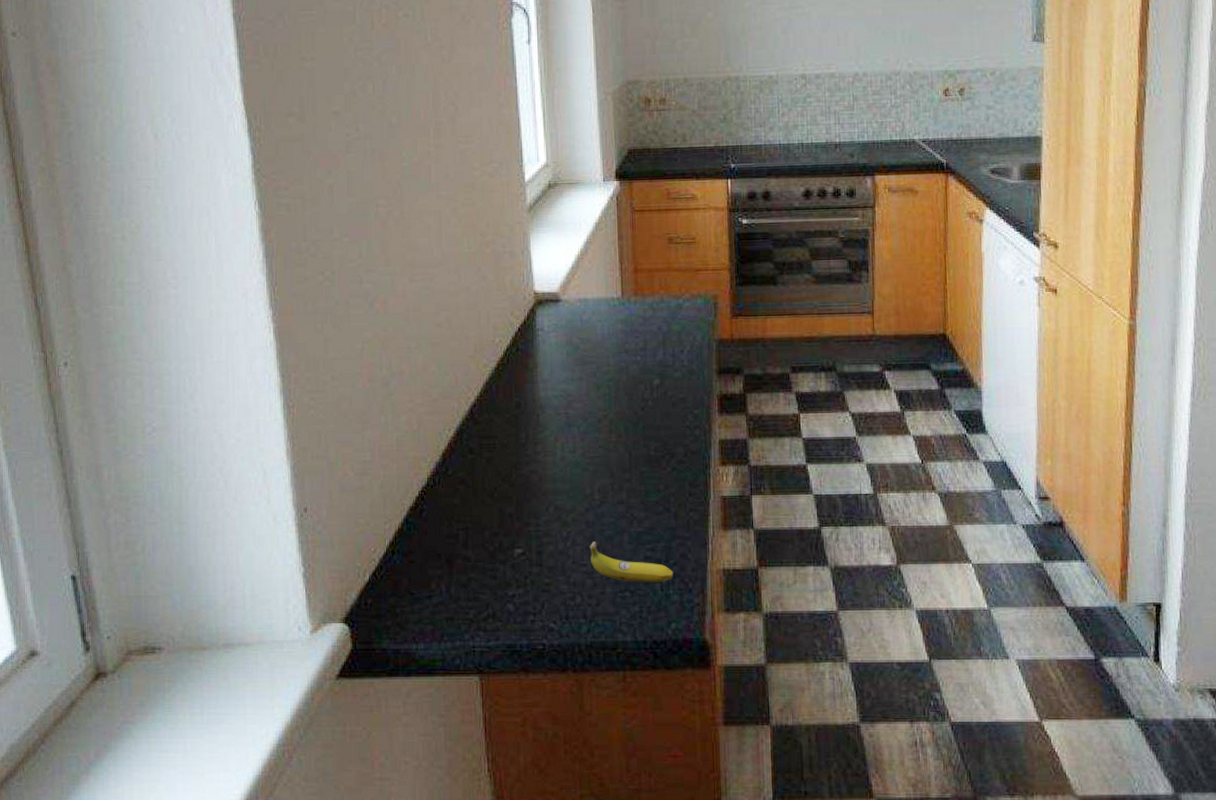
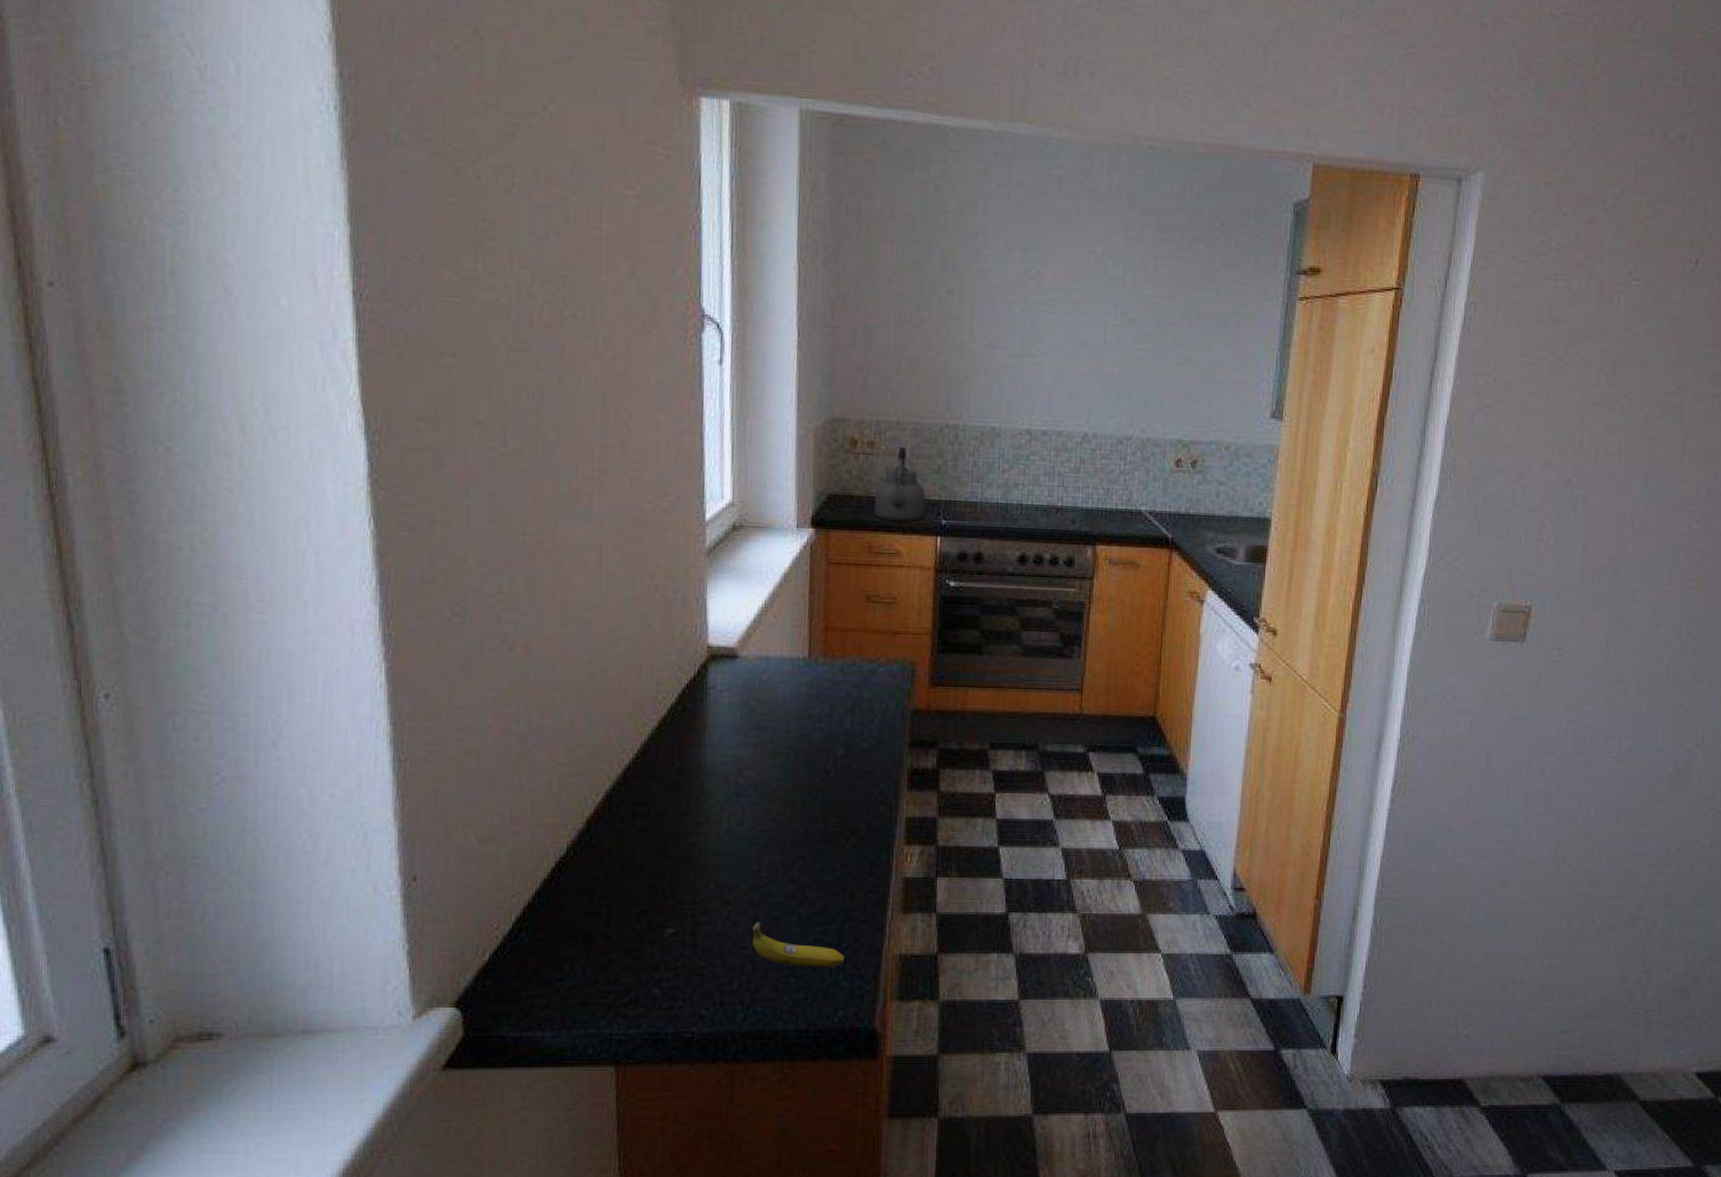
kettle: none [669,100,716,168] -> present [874,446,926,522]

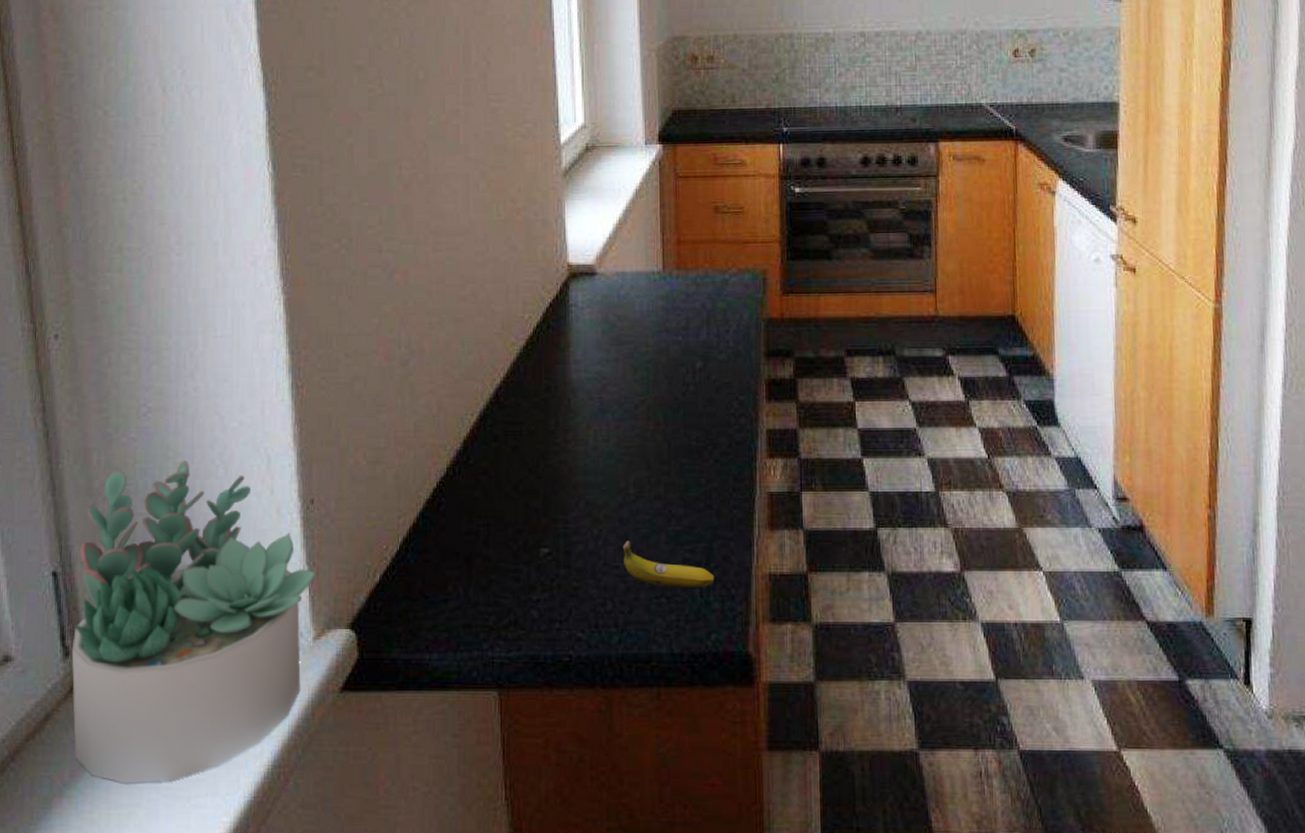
succulent plant: none [128,834,418,1166] -> present [71,461,316,785]
kettle: present [874,446,926,522] -> none [717,58,767,132]

